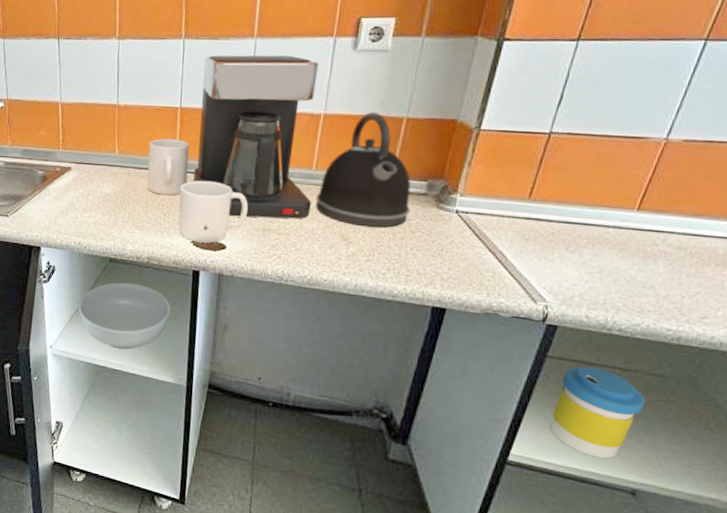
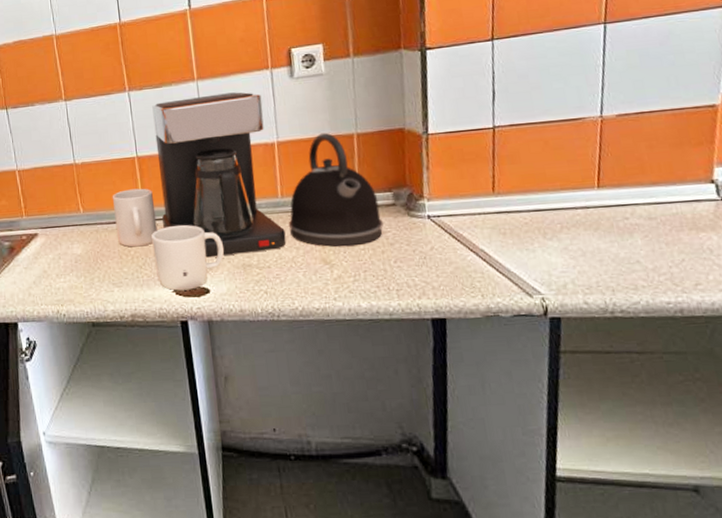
bowl: present [78,282,171,349] -> none [67,346,166,422]
coffee cup: present [549,366,646,459] -> none [583,355,674,456]

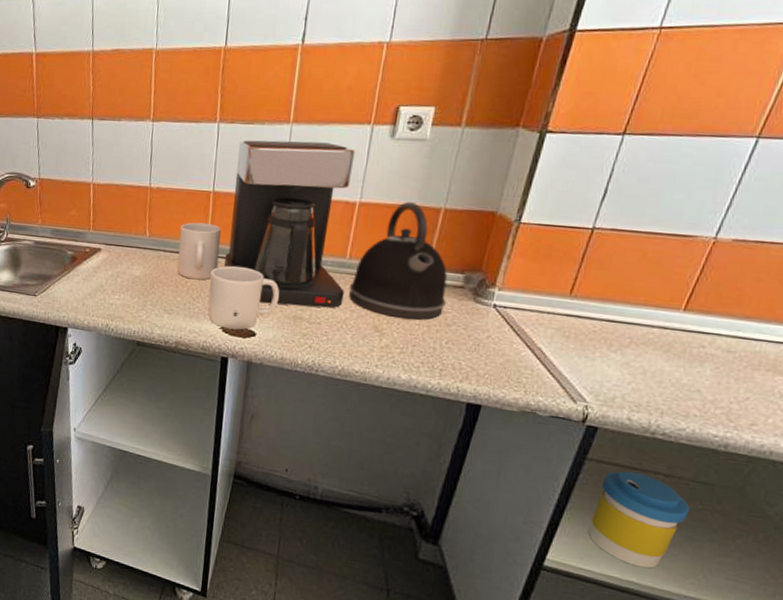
coffee cup: none [583,355,674,456] -> present [587,470,691,569]

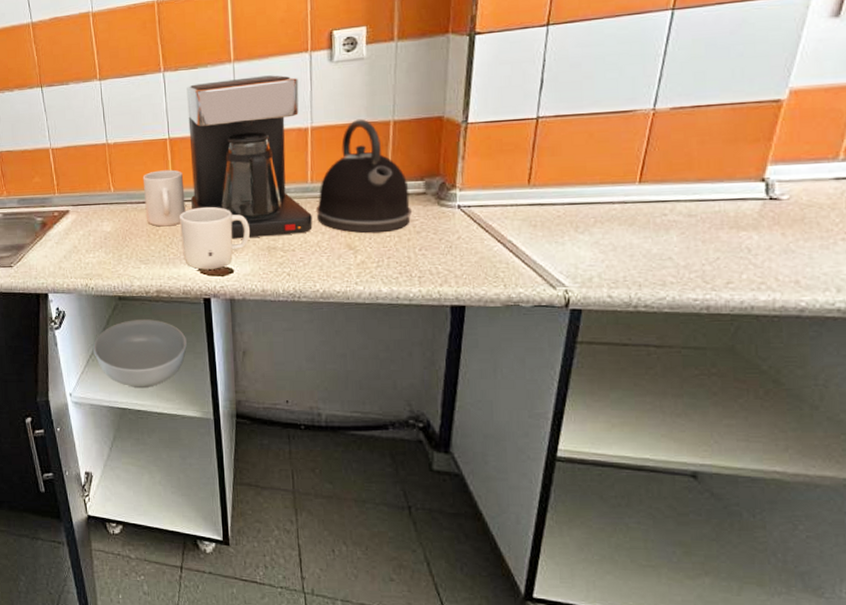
bowl: none [103,366,198,435] -> present [93,319,187,387]
coffee cup: present [587,470,691,569] -> none [593,347,688,443]

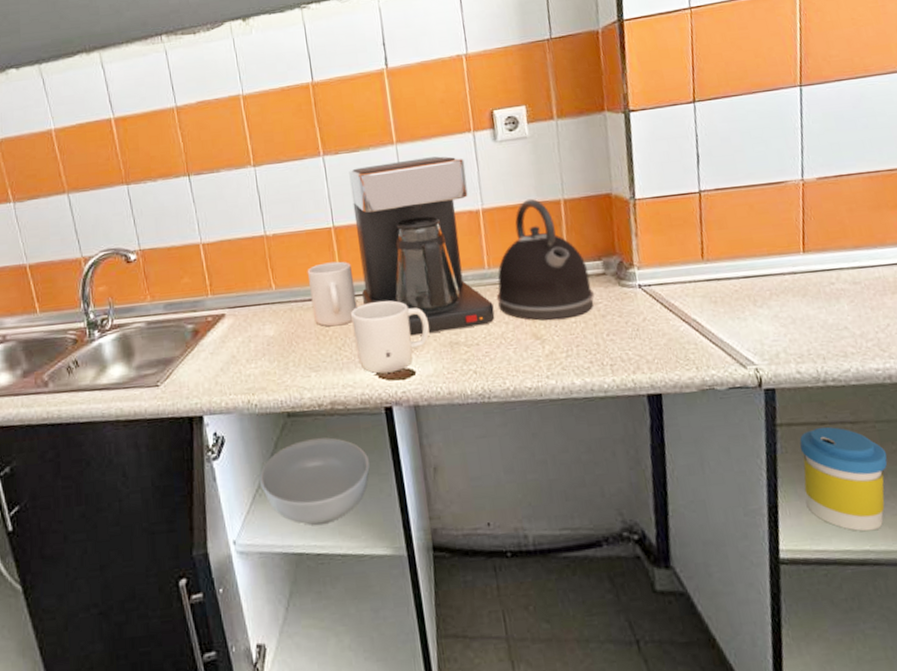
coffee cup: none [593,347,688,443] -> present [799,426,888,532]

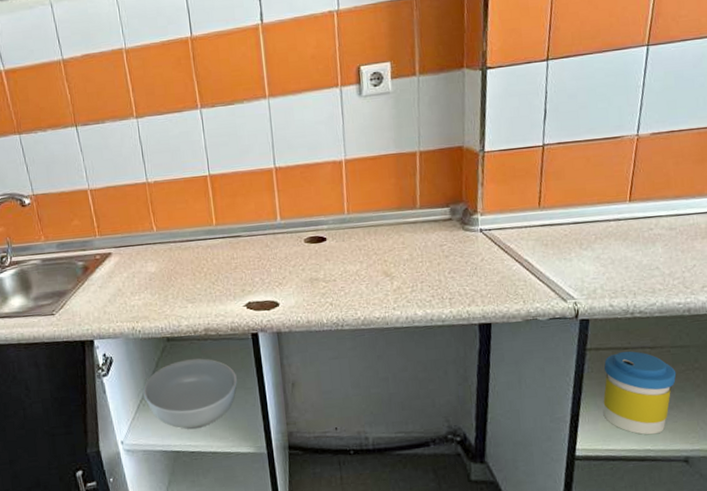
cup: present [307,261,357,327] -> none [185,206,230,265]
coffee maker: present [349,156,495,336] -> none [224,110,351,273]
mug: present [350,300,430,374] -> none [223,241,293,305]
kettle: present [496,198,594,320] -> none [353,150,440,260]

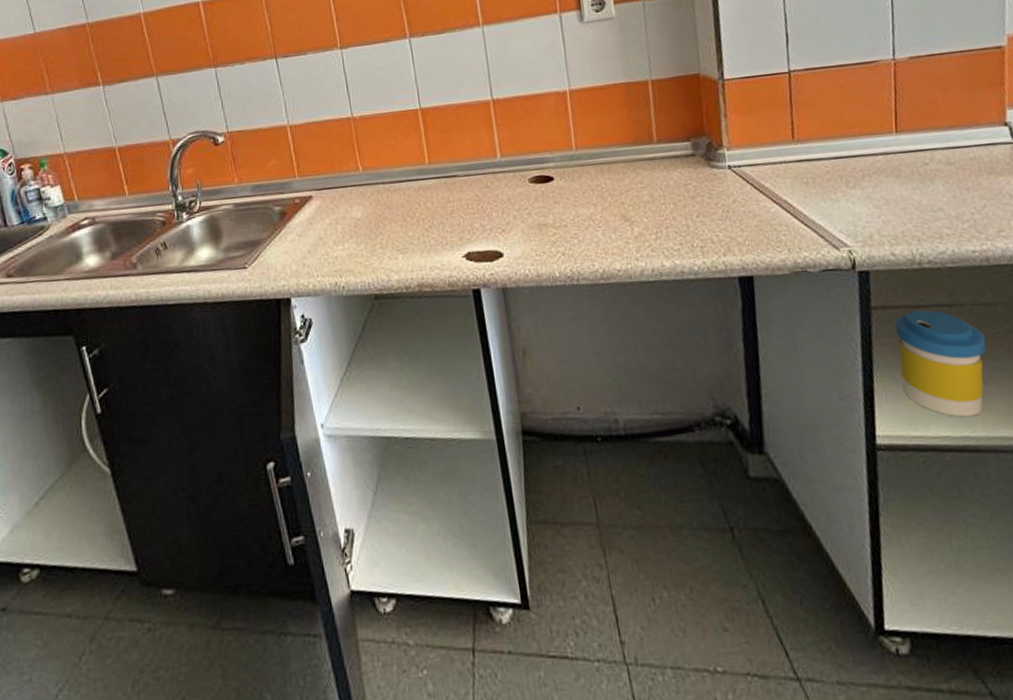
bowl: present [143,358,237,429] -> none [347,320,458,409]

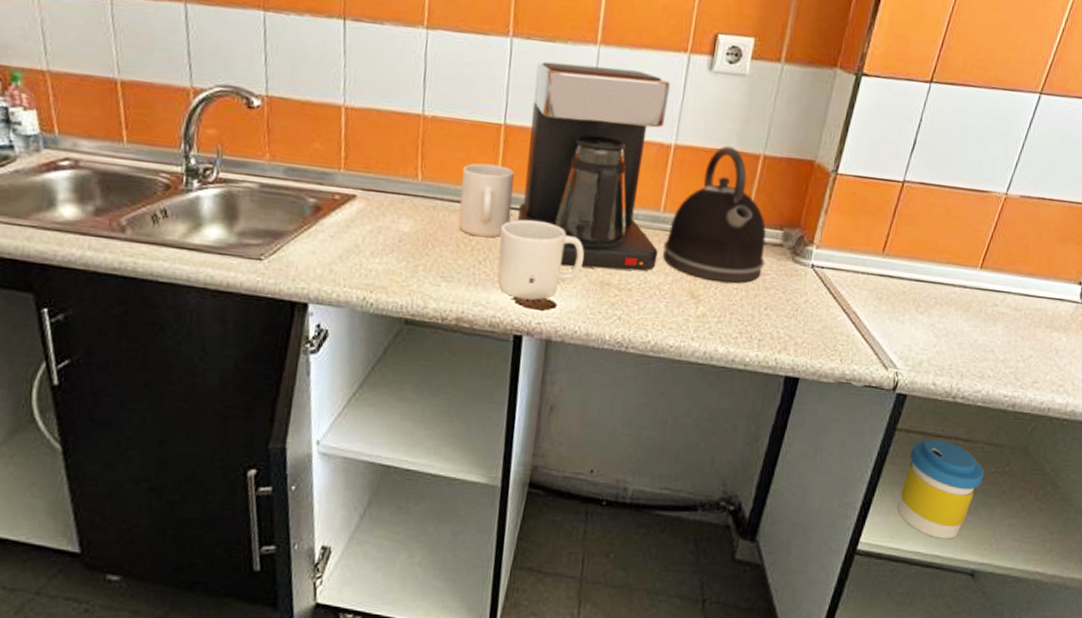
cup: none [394,143,445,209] -> present [458,163,515,238]
coffee maker: none [435,37,583,218] -> present [518,61,671,272]
mug: none [437,181,518,256] -> present [497,219,585,301]
kettle: none [584,79,684,202] -> present [663,145,767,284]

